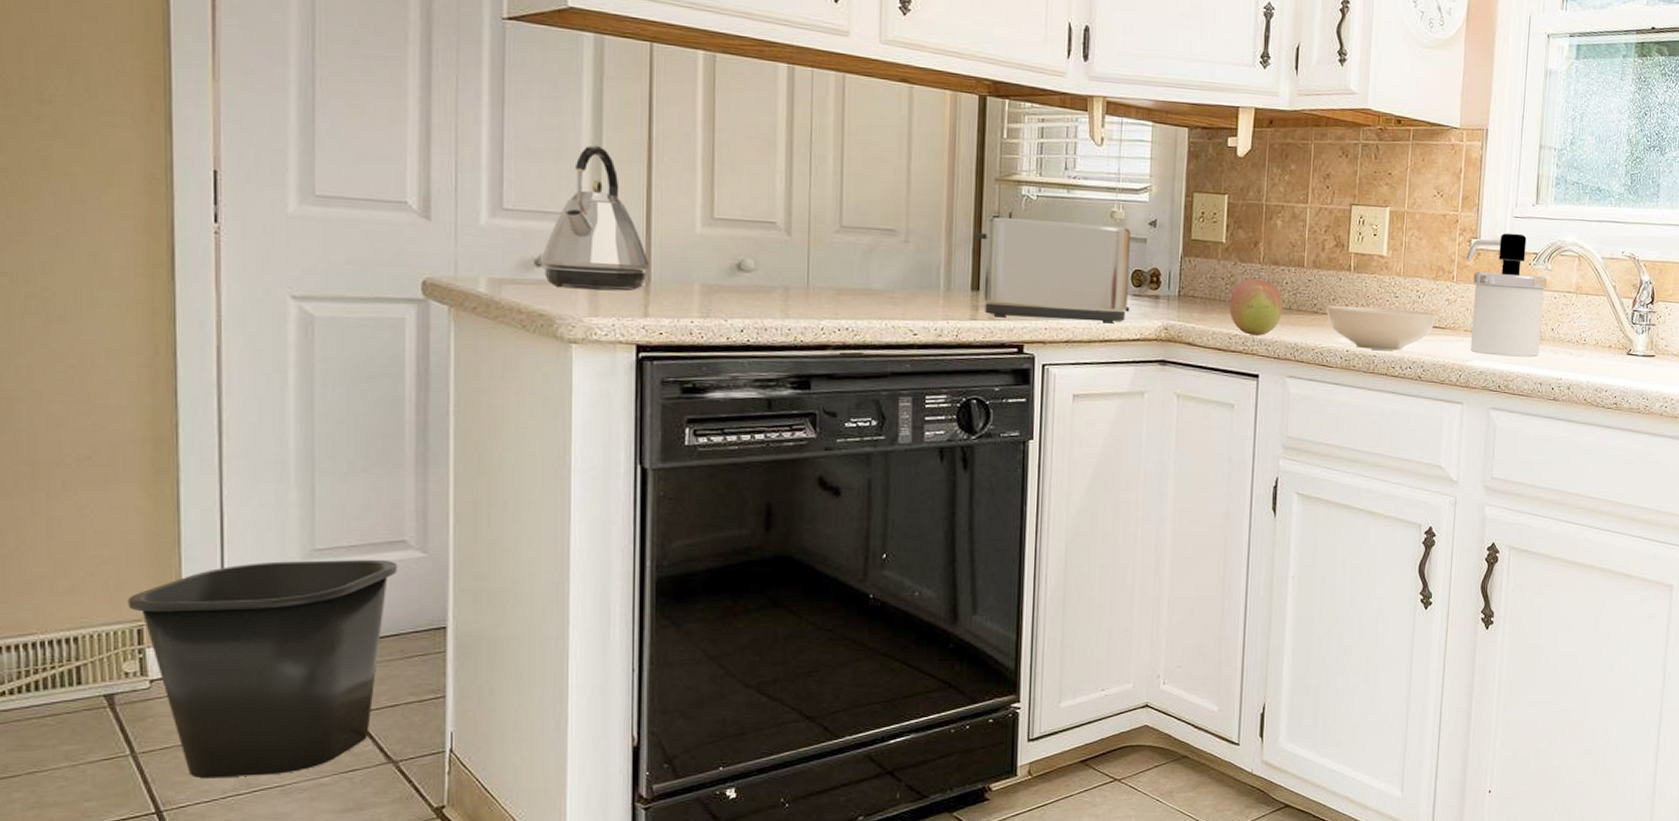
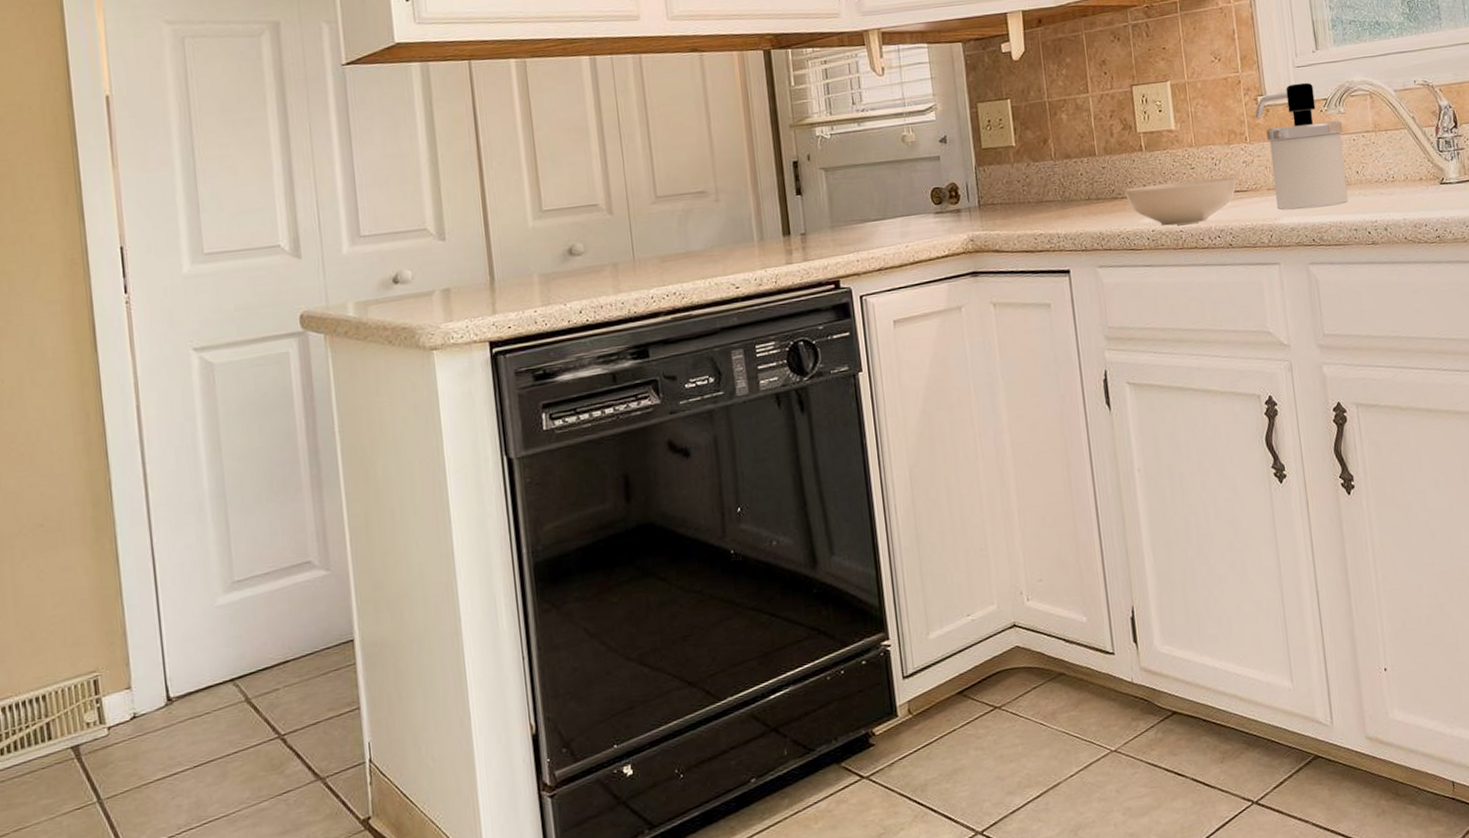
waste bin: present [128,559,399,779] -> none [83,582,307,817]
kettle: present [541,144,650,291] -> none [398,162,493,300]
toaster: present [974,217,1131,324] -> none [778,148,935,257]
fruit: present [1229,278,1283,336] -> none [1029,175,1083,232]

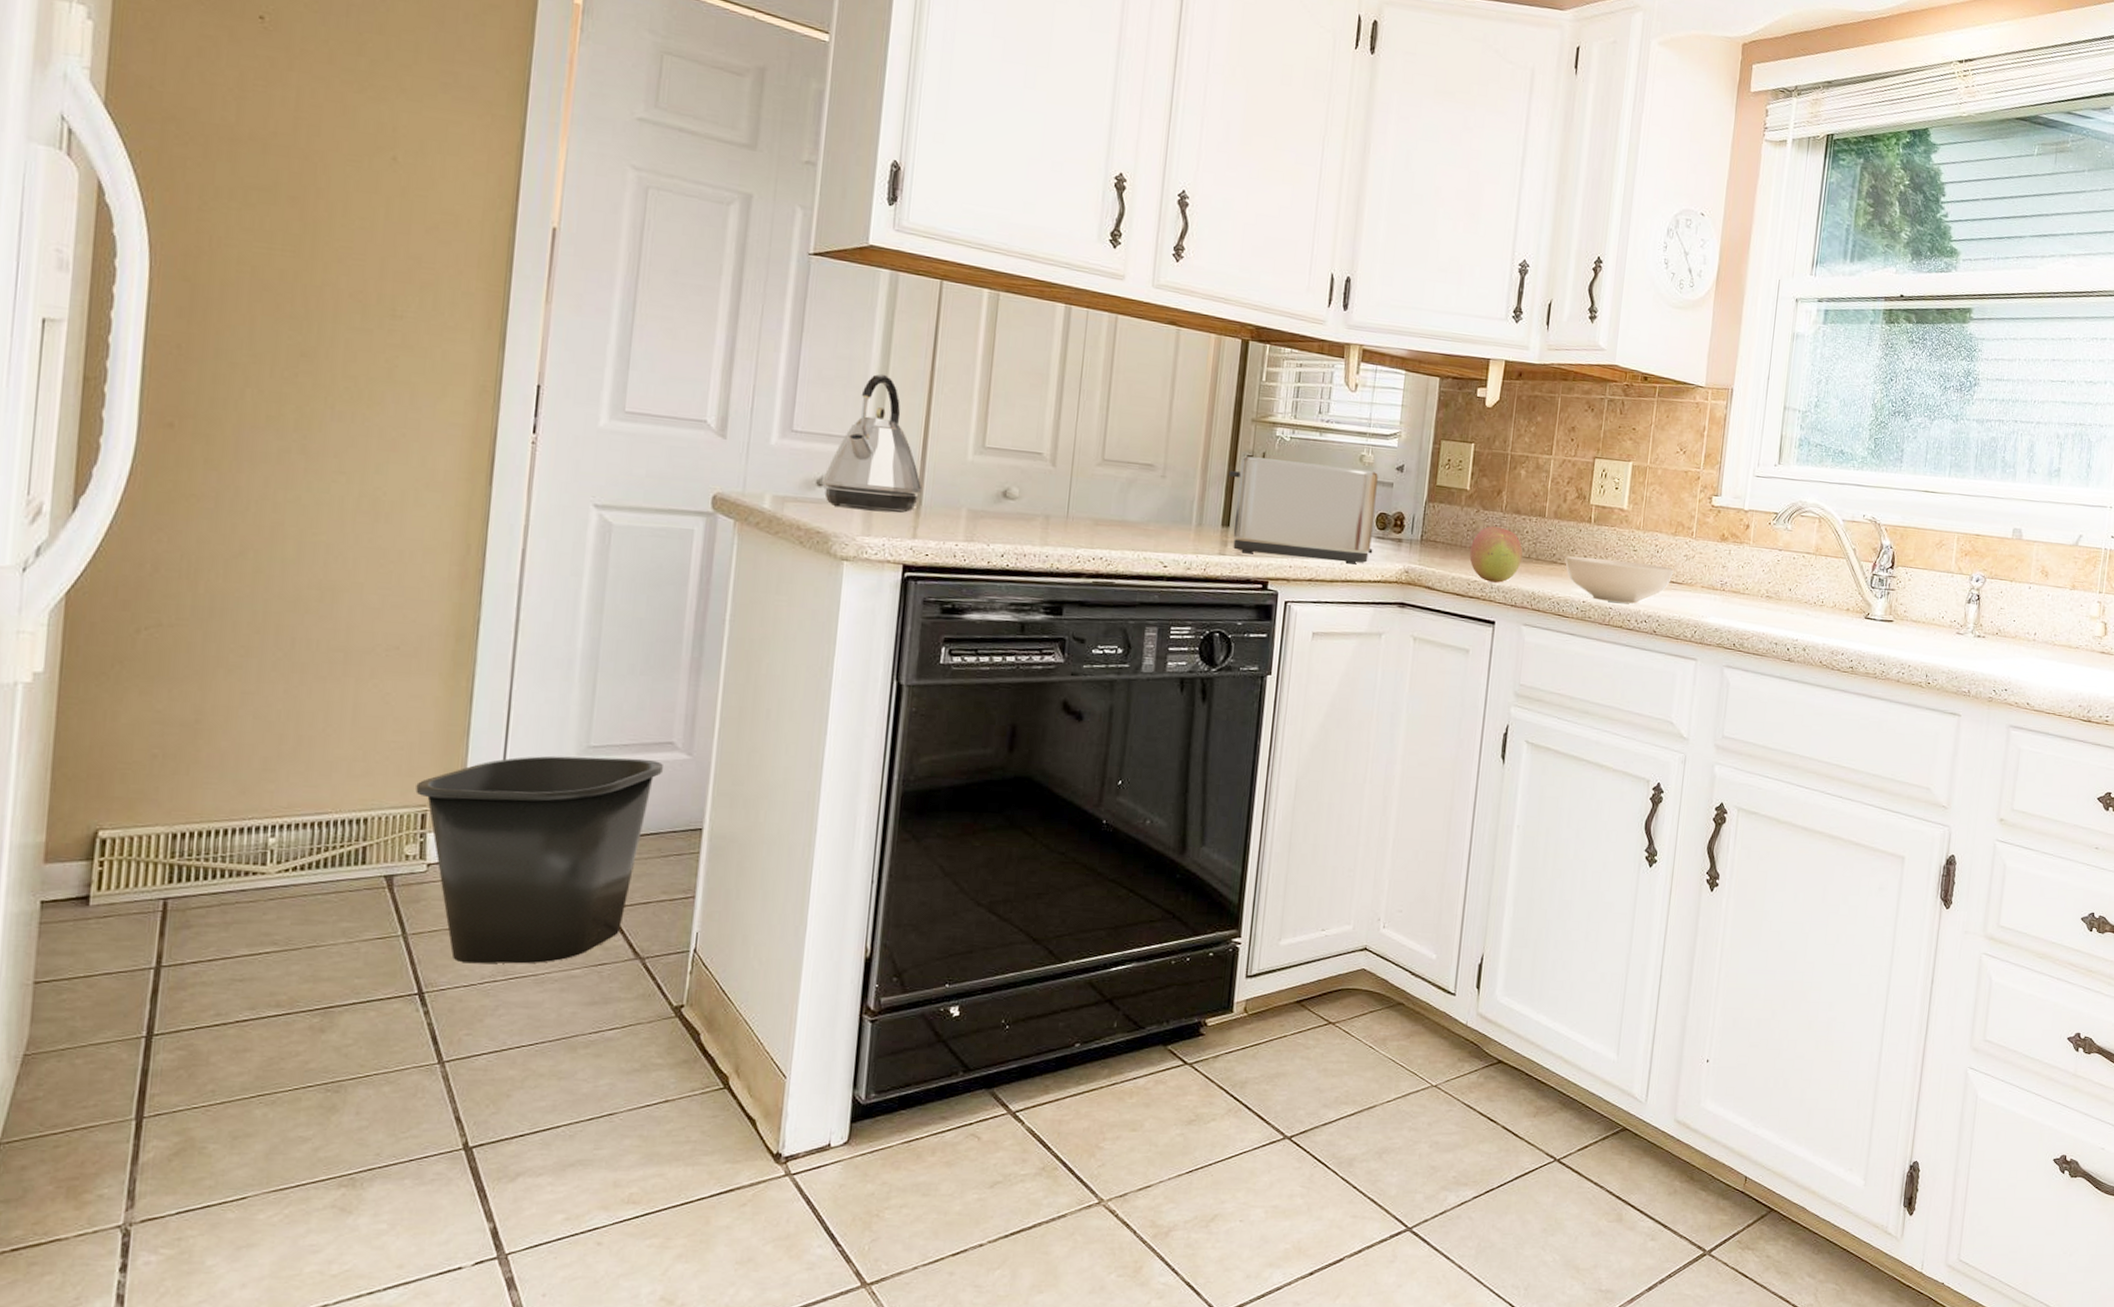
waste bin: none [83,582,307,817] -> present [415,755,664,964]
kettle: none [398,162,493,300] -> present [822,373,922,513]
toaster: none [778,148,935,257] -> present [1228,456,1378,565]
fruit: none [1029,175,1083,232] -> present [1469,526,1523,583]
soap dispenser: present [1255,82,1348,210] -> none [1706,491,1787,617]

